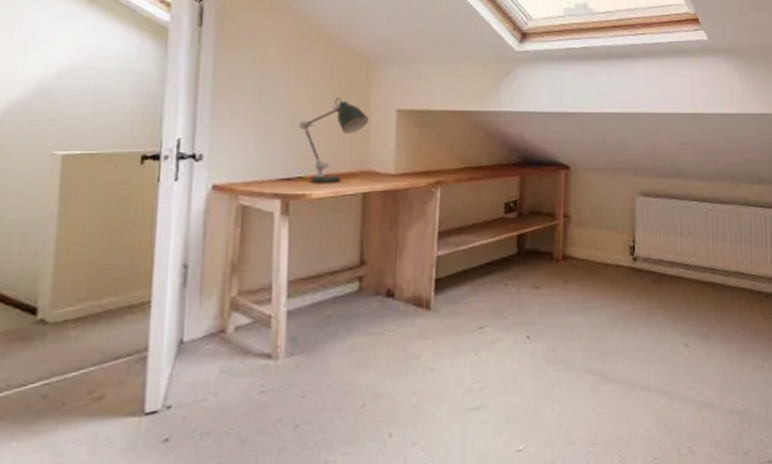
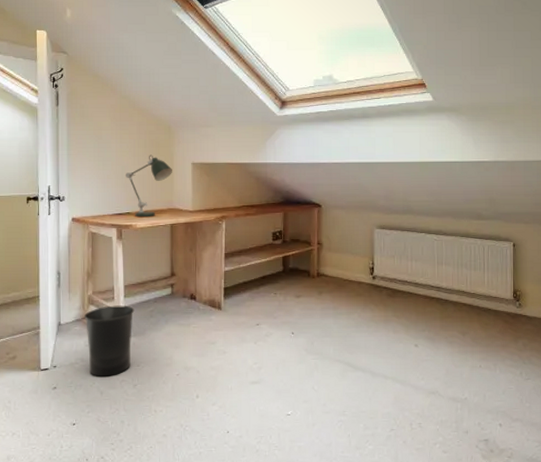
waste bin: none [222,309,302,418] -> present [84,305,135,377]

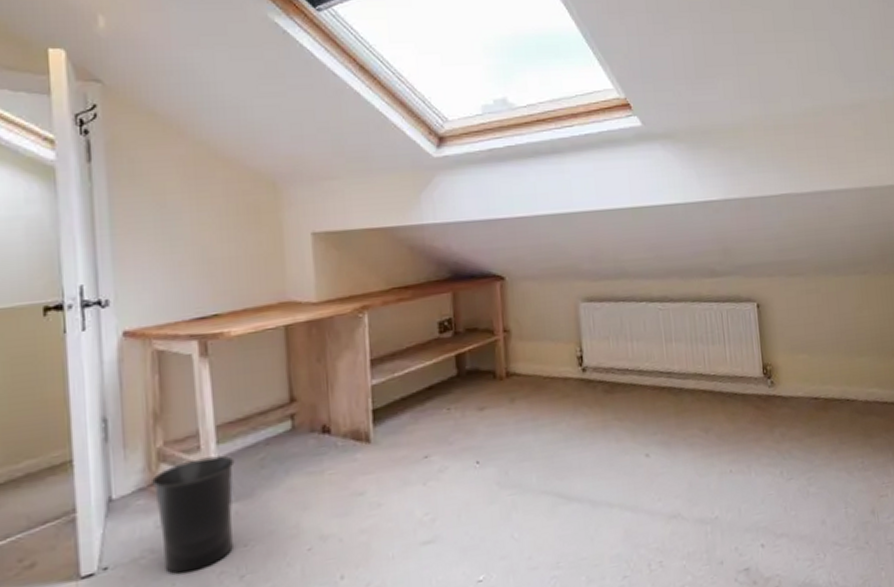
desk lamp: present [126,155,172,218] -> none [208,225,282,321]

